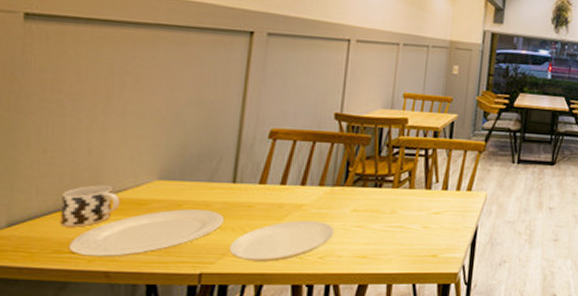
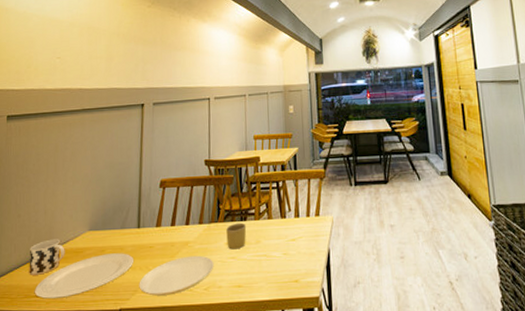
cup: none [353,189,381,218] -> present [226,222,247,250]

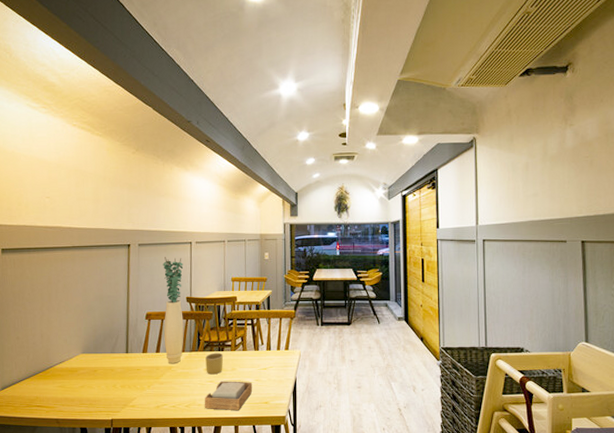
cup: present [29,239,65,275] -> none [29,359,62,389]
plate: present [34,253,135,300] -> none [35,373,124,409]
plate: present [139,255,214,296] -> none [128,378,195,410]
vase: none [179,116,202,239] -> present [163,257,184,364]
napkin holder: none [225,256,281,293] -> present [204,381,253,411]

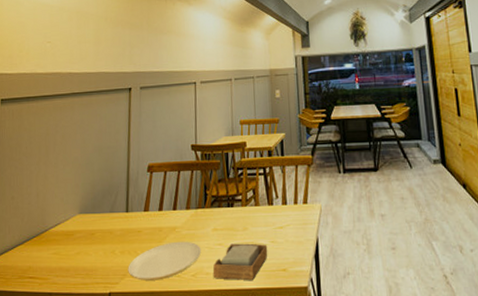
plate: none [128,378,195,410] -> present [128,241,202,281]
vase: present [163,257,184,364] -> none [165,100,189,225]
cup: present [205,352,224,375] -> none [213,209,234,236]

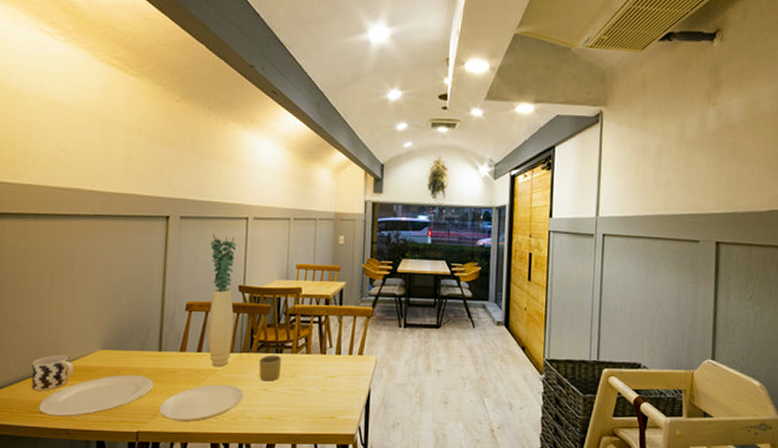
cup: none [22,221,57,257] -> present [31,355,74,391]
plate: none [27,237,123,281] -> present [38,375,154,417]
vase: none [165,100,189,225] -> present [208,234,237,367]
napkin holder: present [212,243,268,281] -> none [255,389,317,427]
cup: none [213,209,234,236] -> present [259,355,282,382]

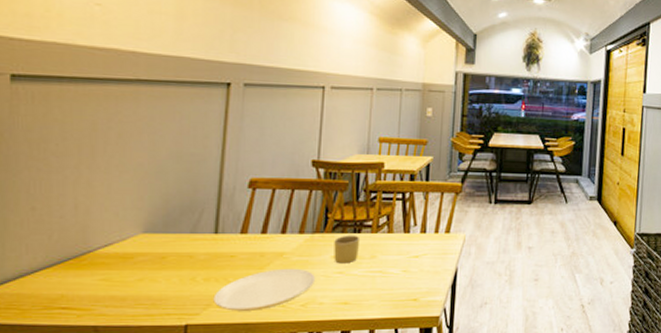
cup: present [31,355,74,391] -> none [49,240,107,283]
plate: present [38,375,154,417] -> none [58,261,208,312]
vase: present [208,234,237,367] -> none [274,104,311,250]

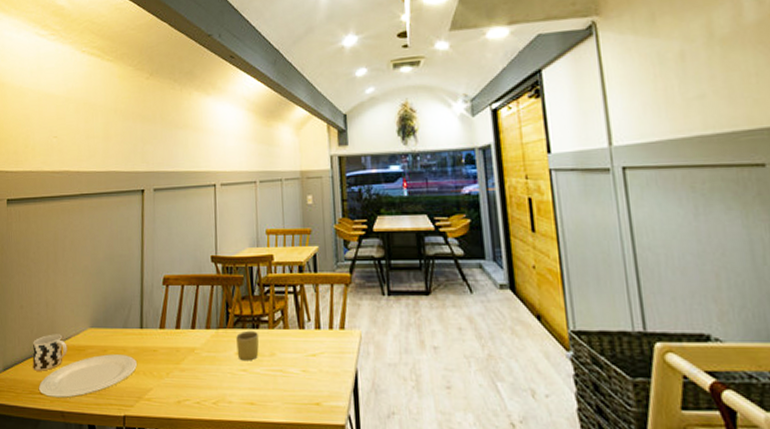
cup: none [49,240,107,283] -> present [32,334,68,371]
plate: none [58,261,208,312] -> present [38,354,138,399]
plate: present [213,268,316,311] -> none [143,364,224,406]

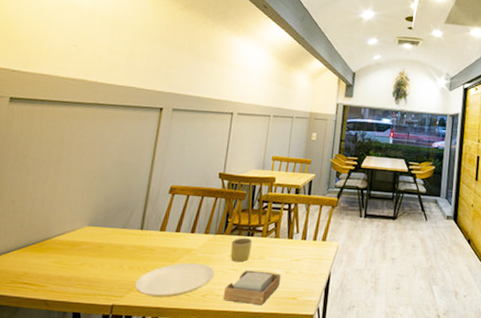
cup: present [32,334,68,371] -> none [18,229,60,263]
plate: present [38,354,138,399] -> none [21,250,133,288]
plate: none [143,364,224,406] -> present [135,262,215,297]
napkin holder: none [236,370,299,414] -> present [223,270,281,306]

